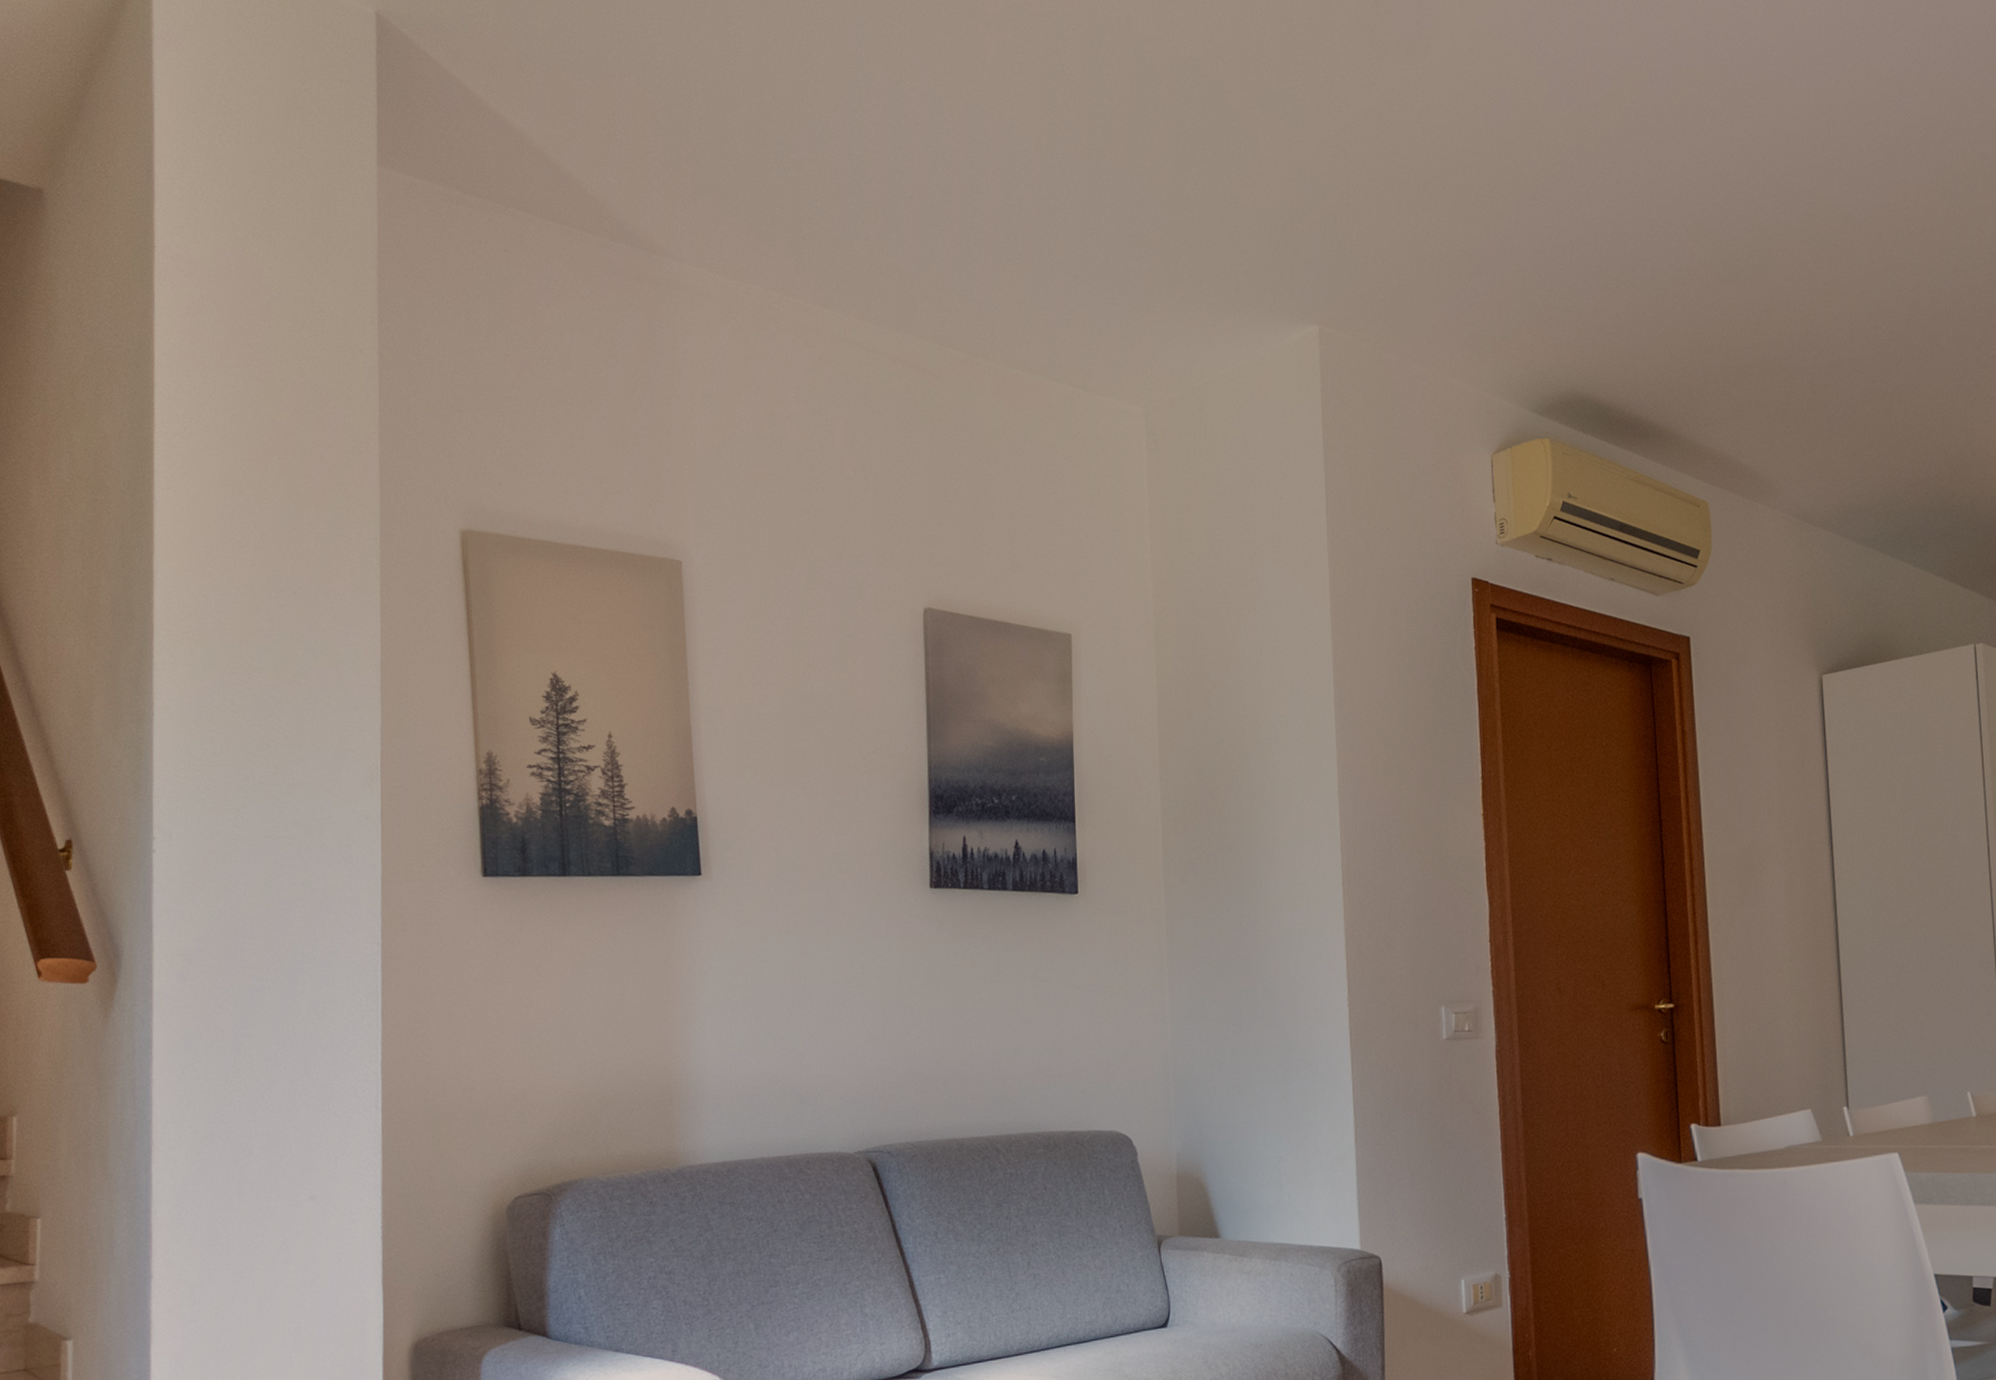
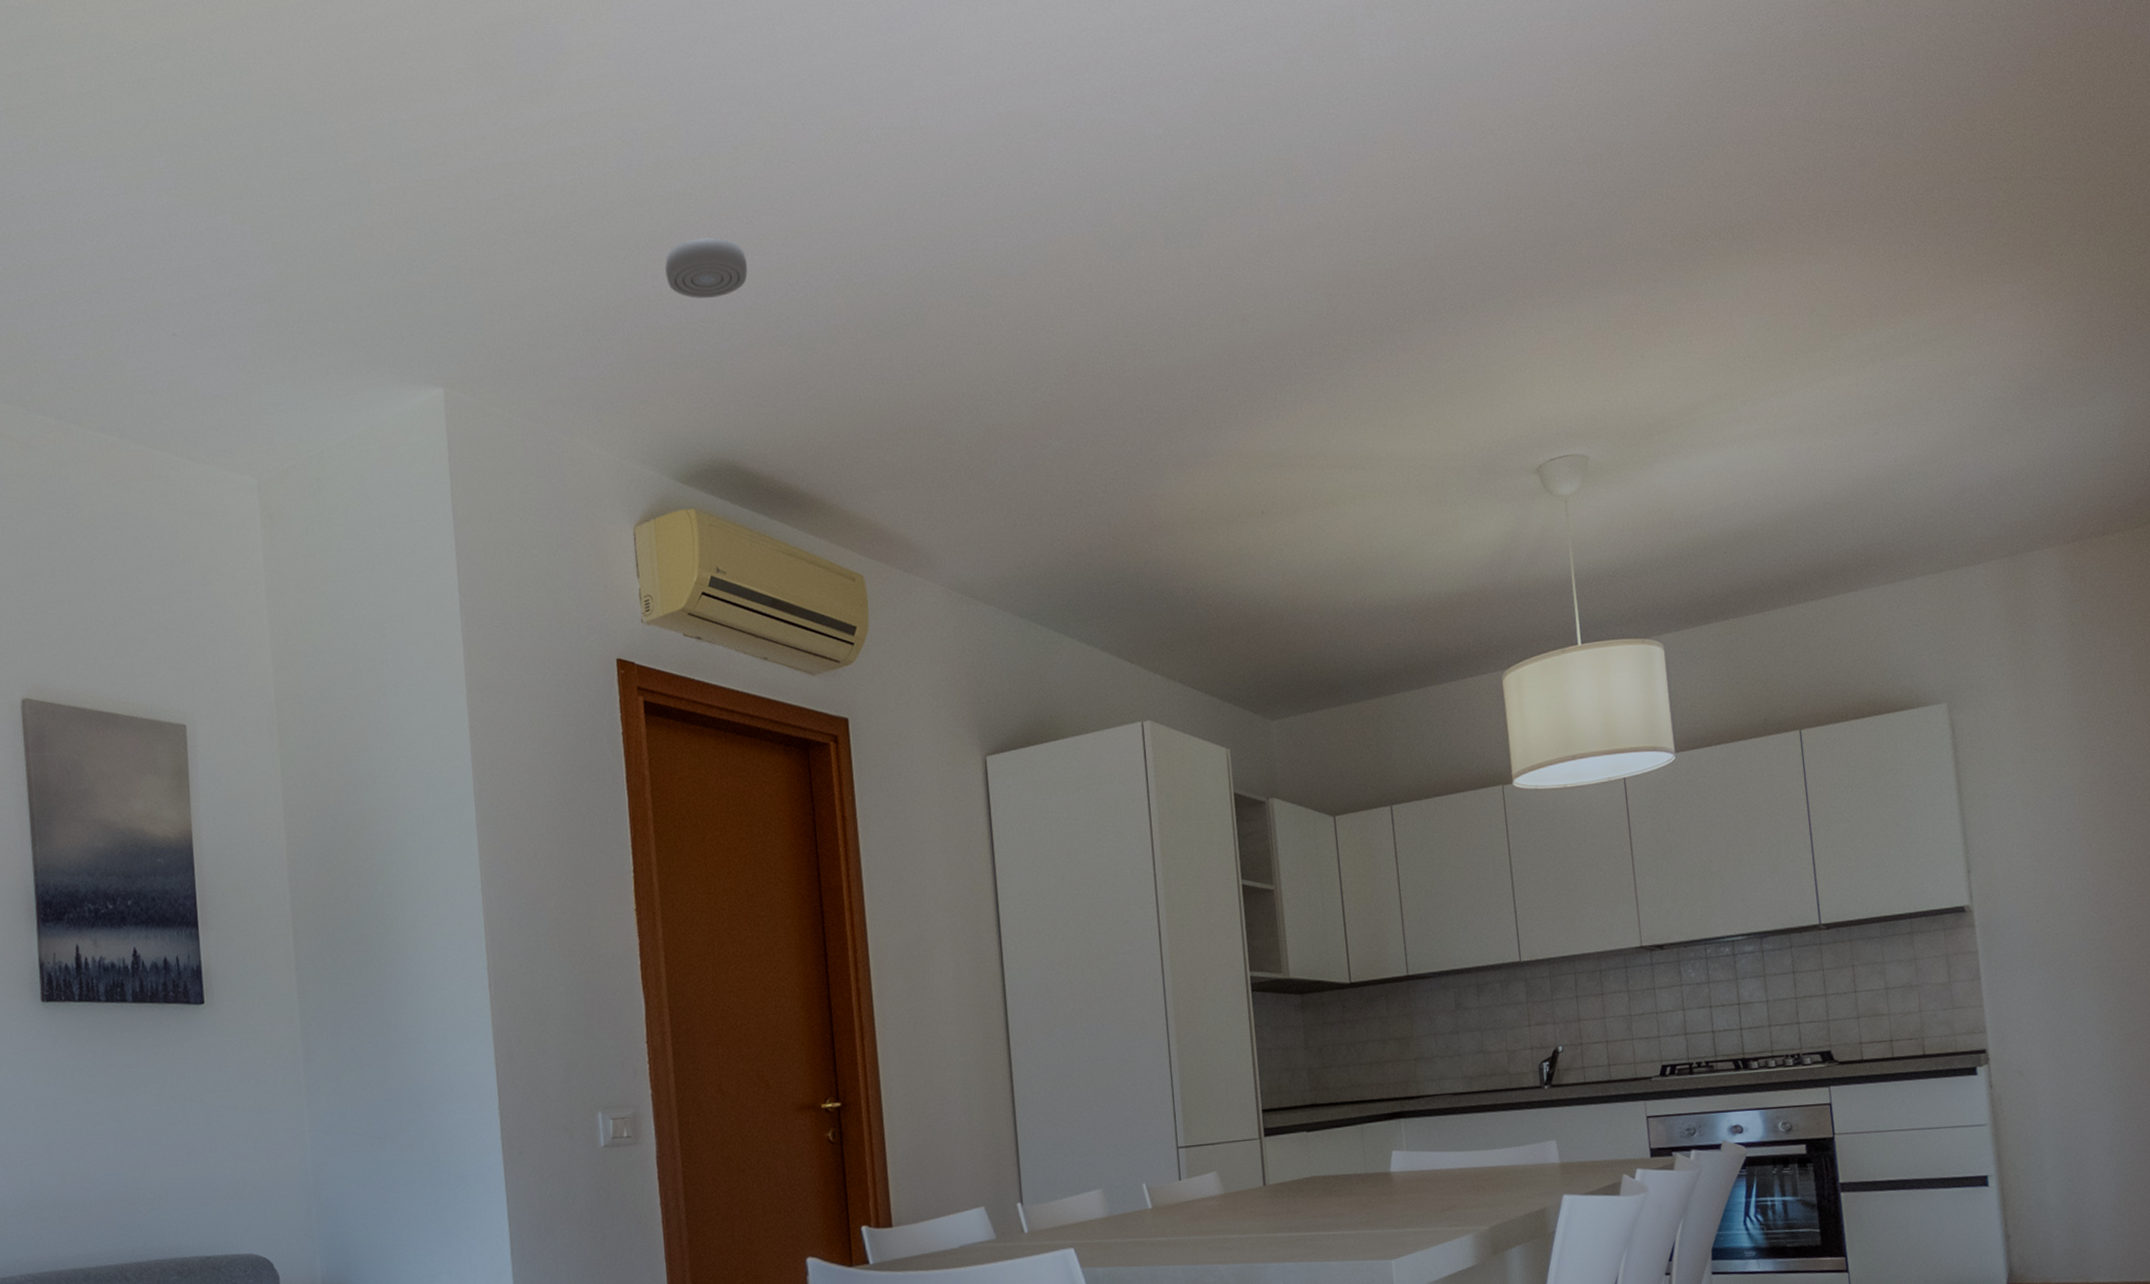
smoke detector: none [1528,186,1605,243] -> present [665,237,748,298]

